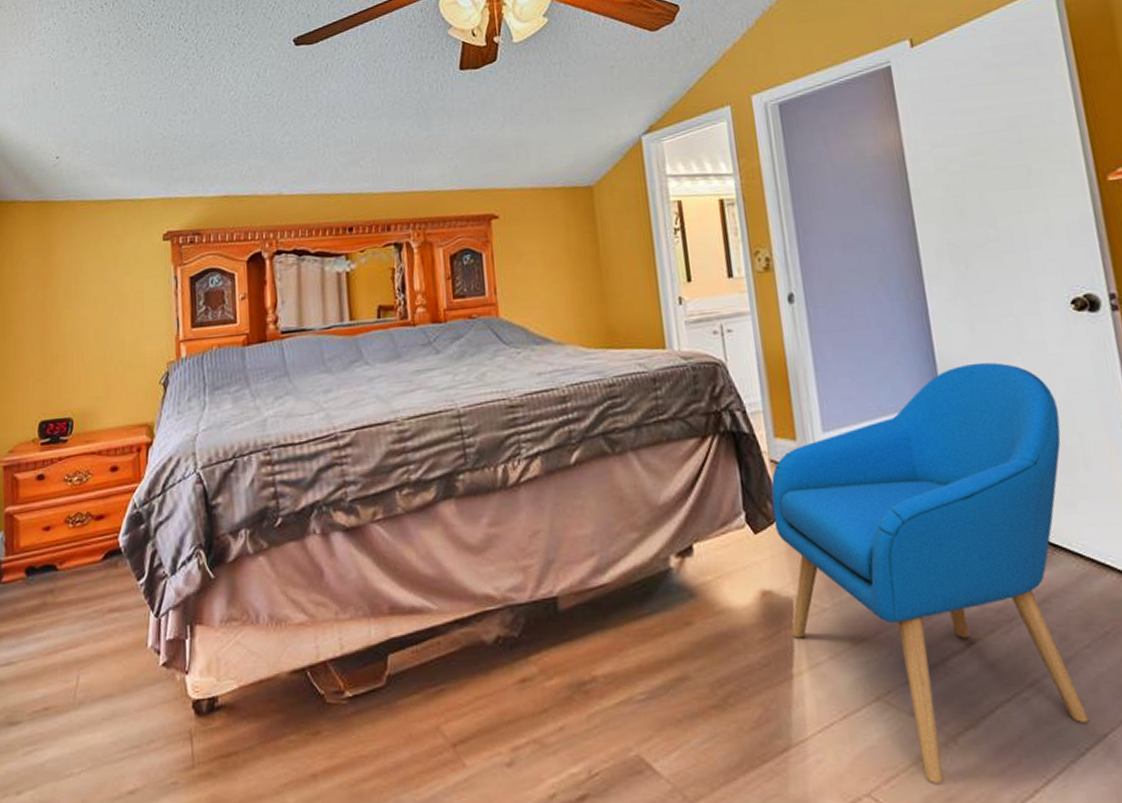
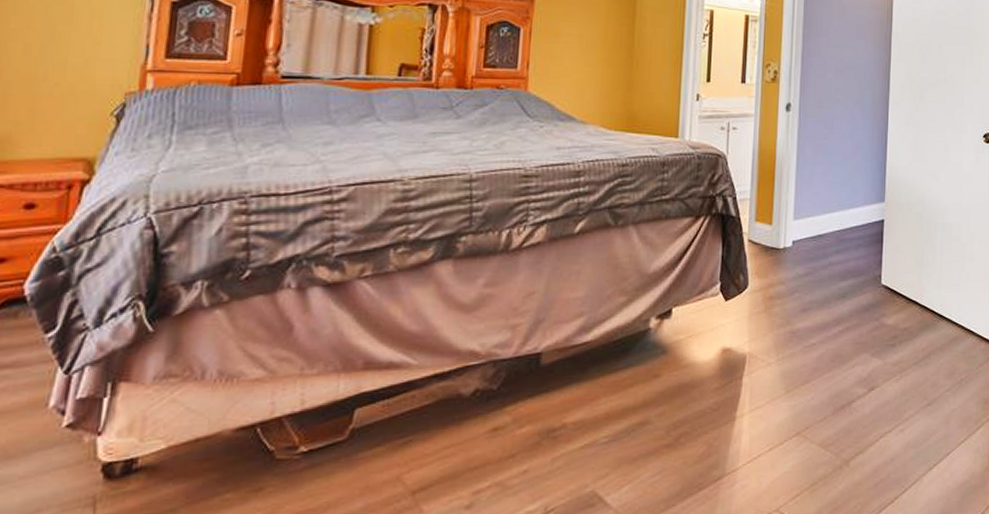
armchair: present [771,362,1090,783] -> none [741,174,961,497]

